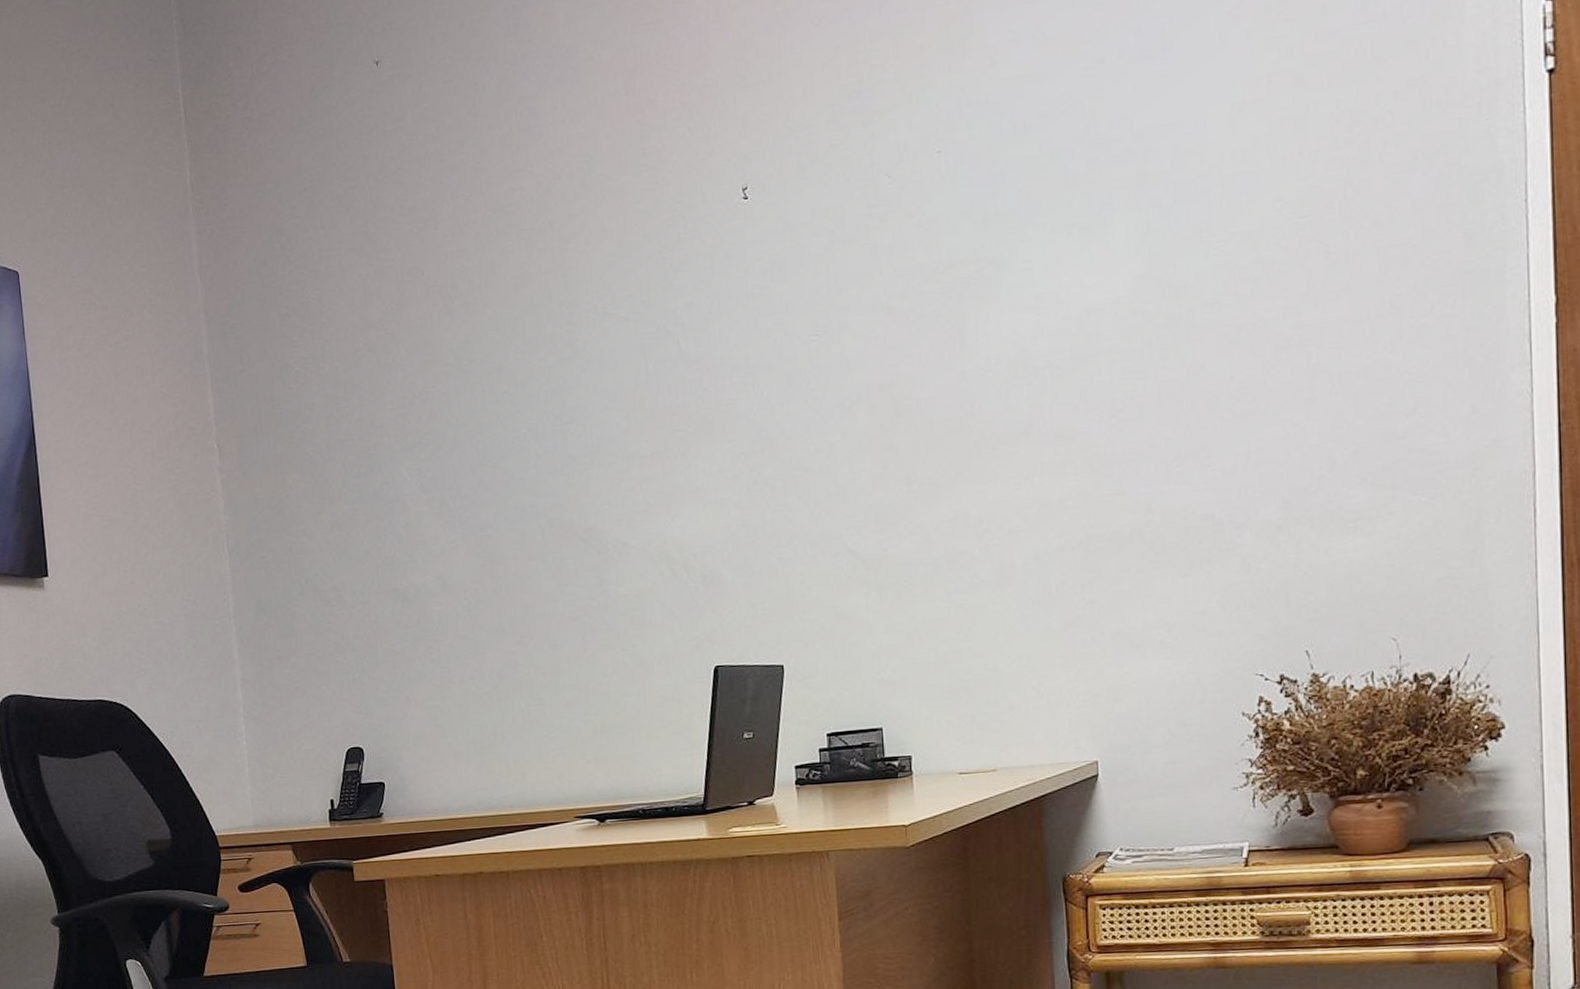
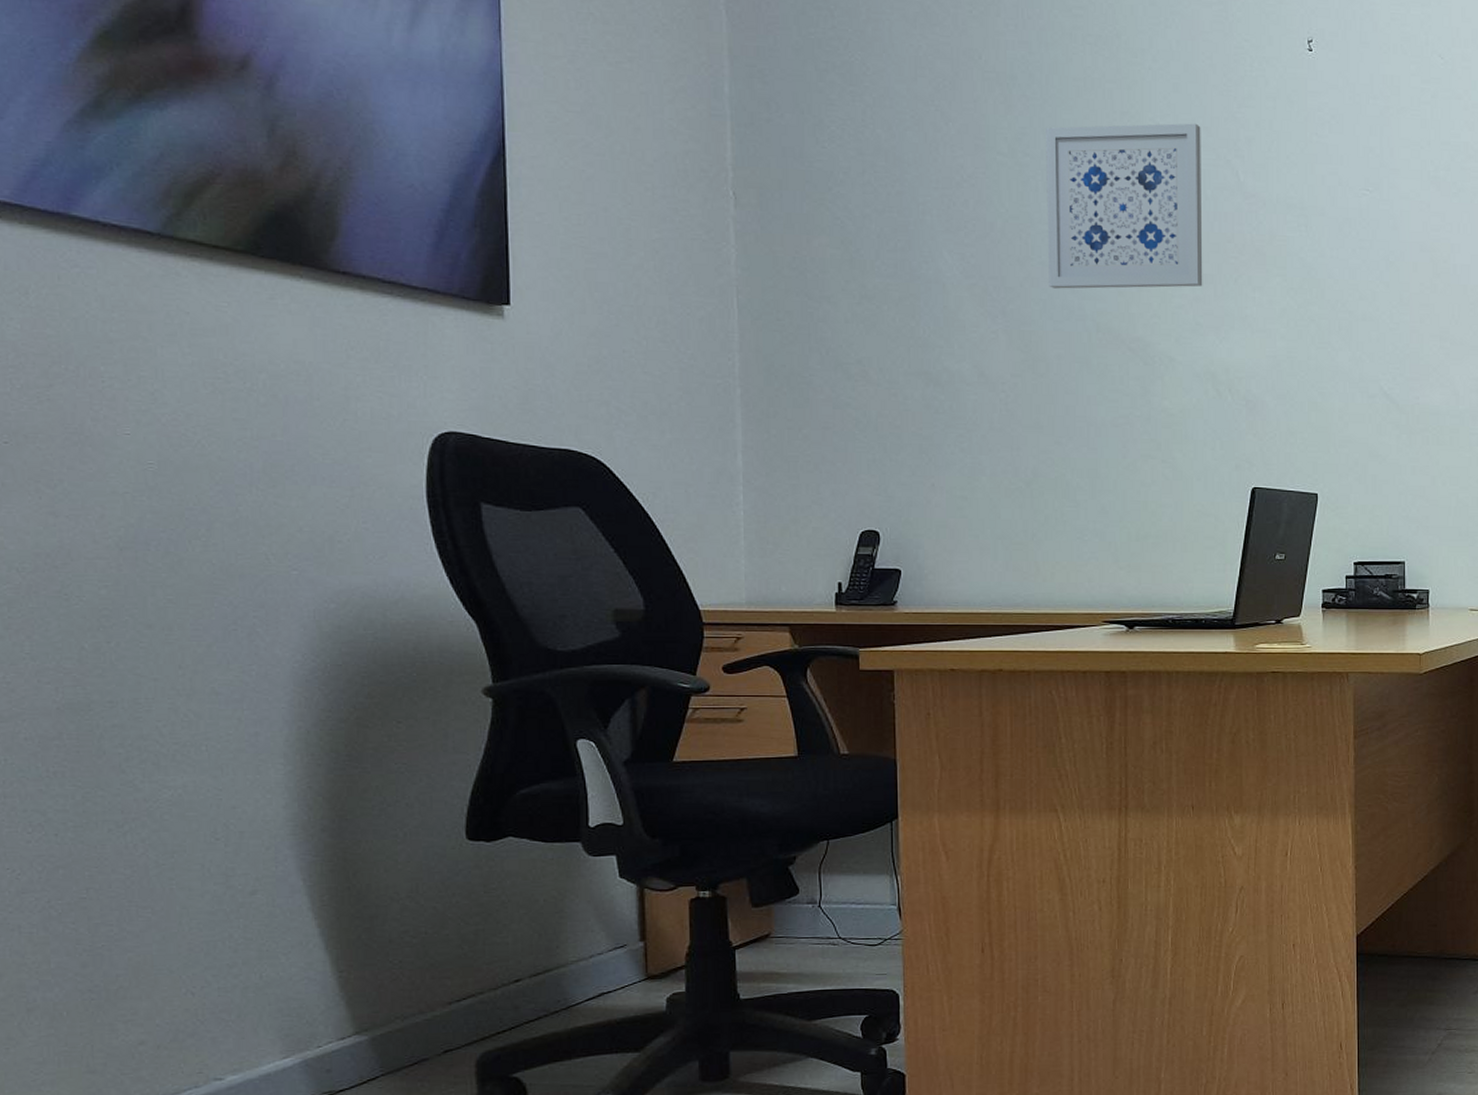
wall art: none [488,298,651,490] -> present [1046,123,1203,289]

